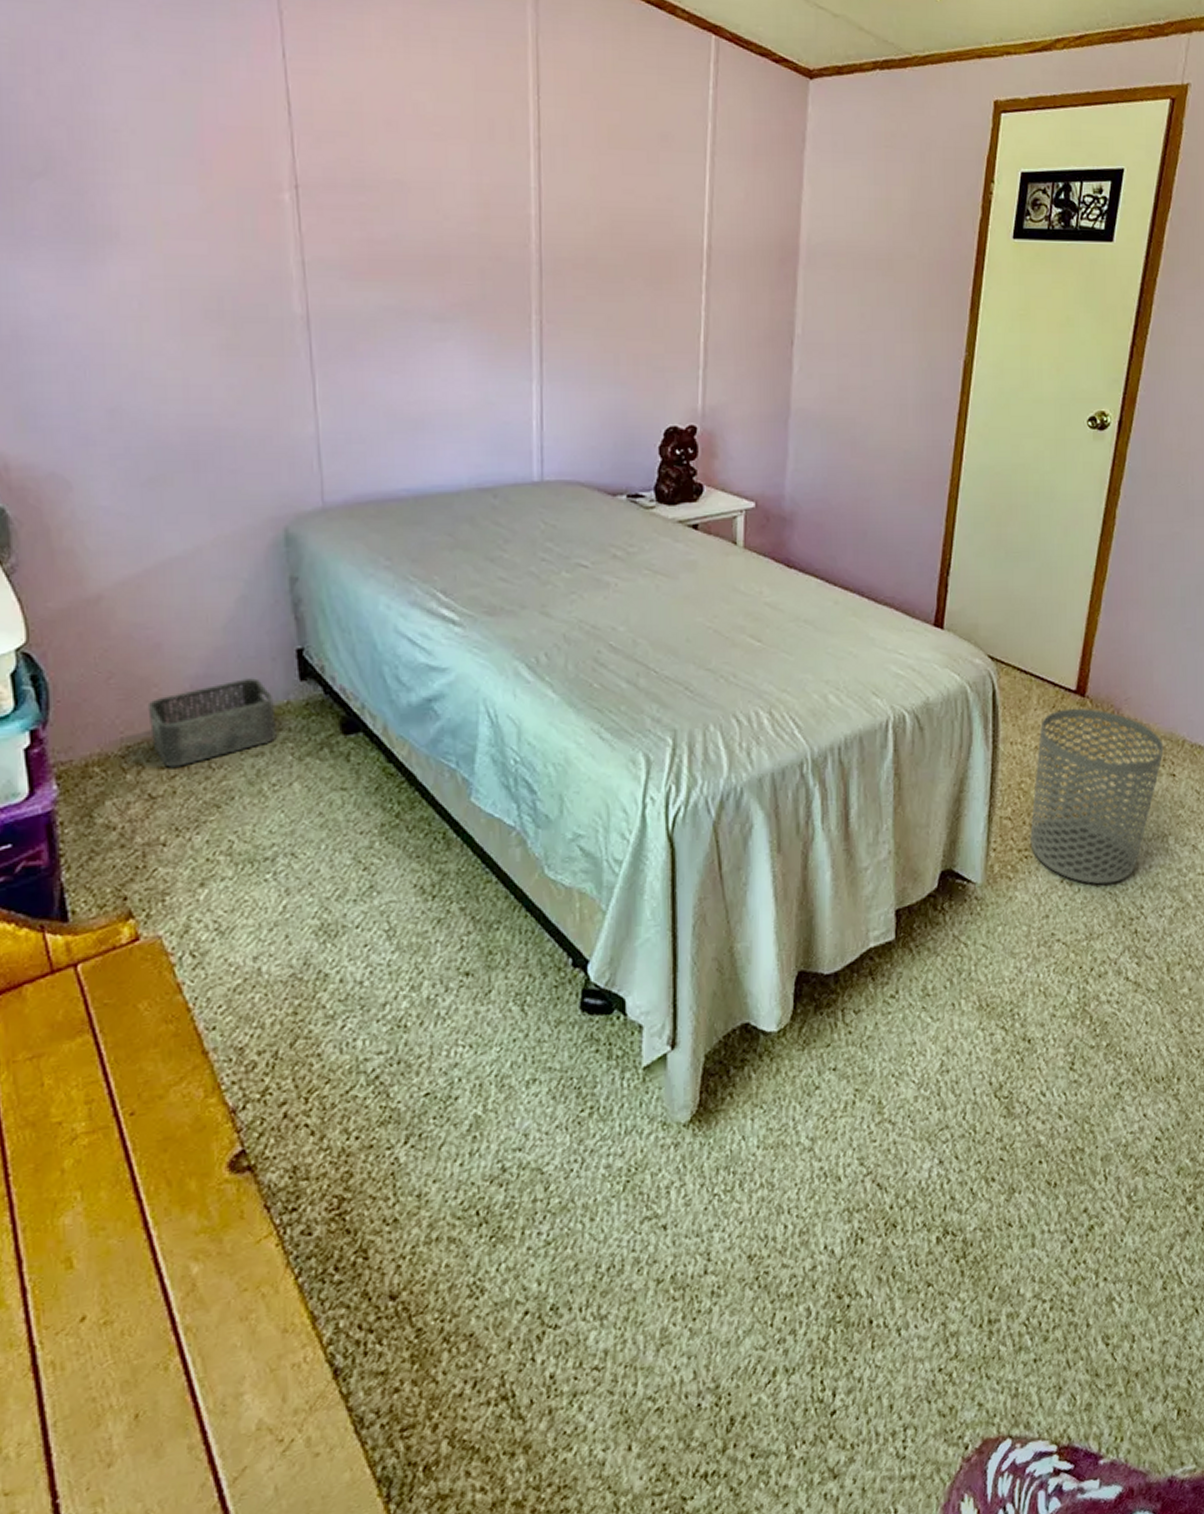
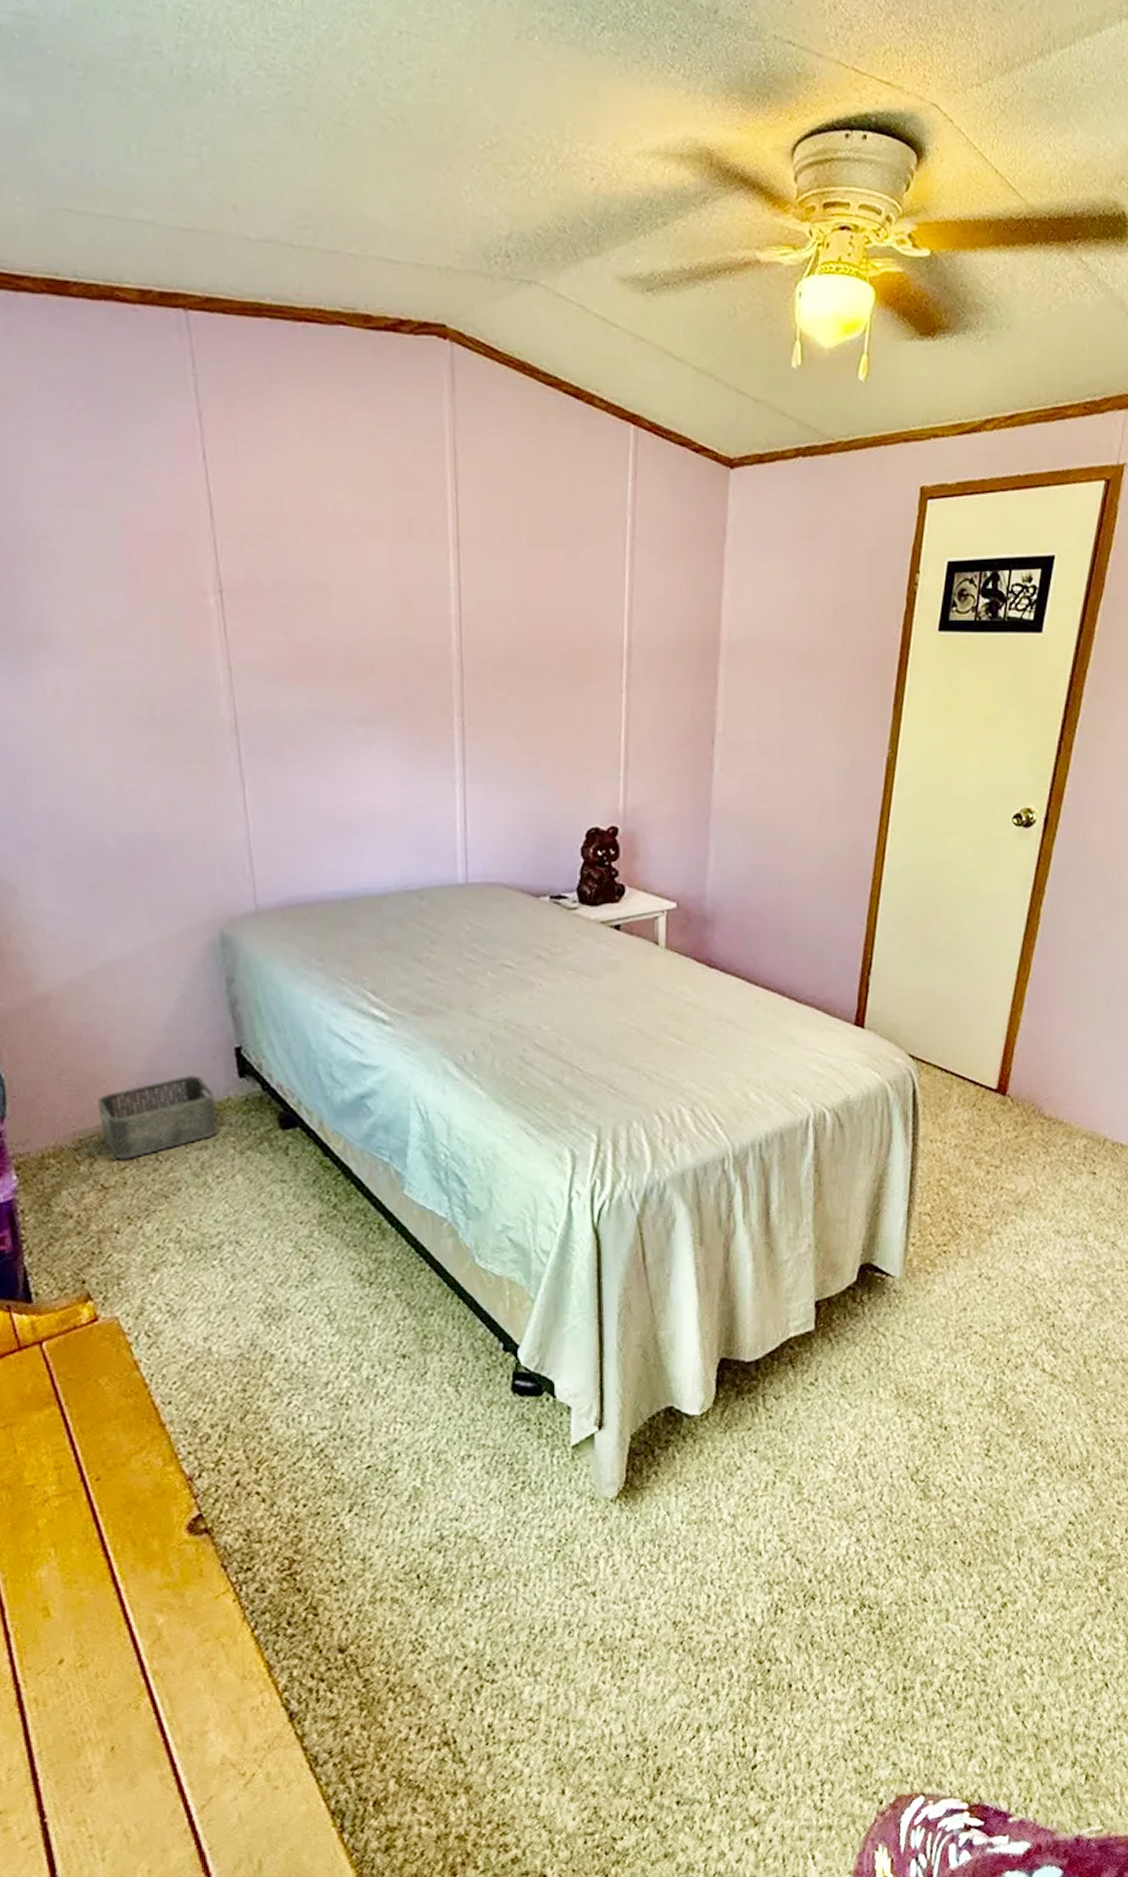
waste bin: present [1030,708,1164,884] -> none [949,1106,1085,1279]

